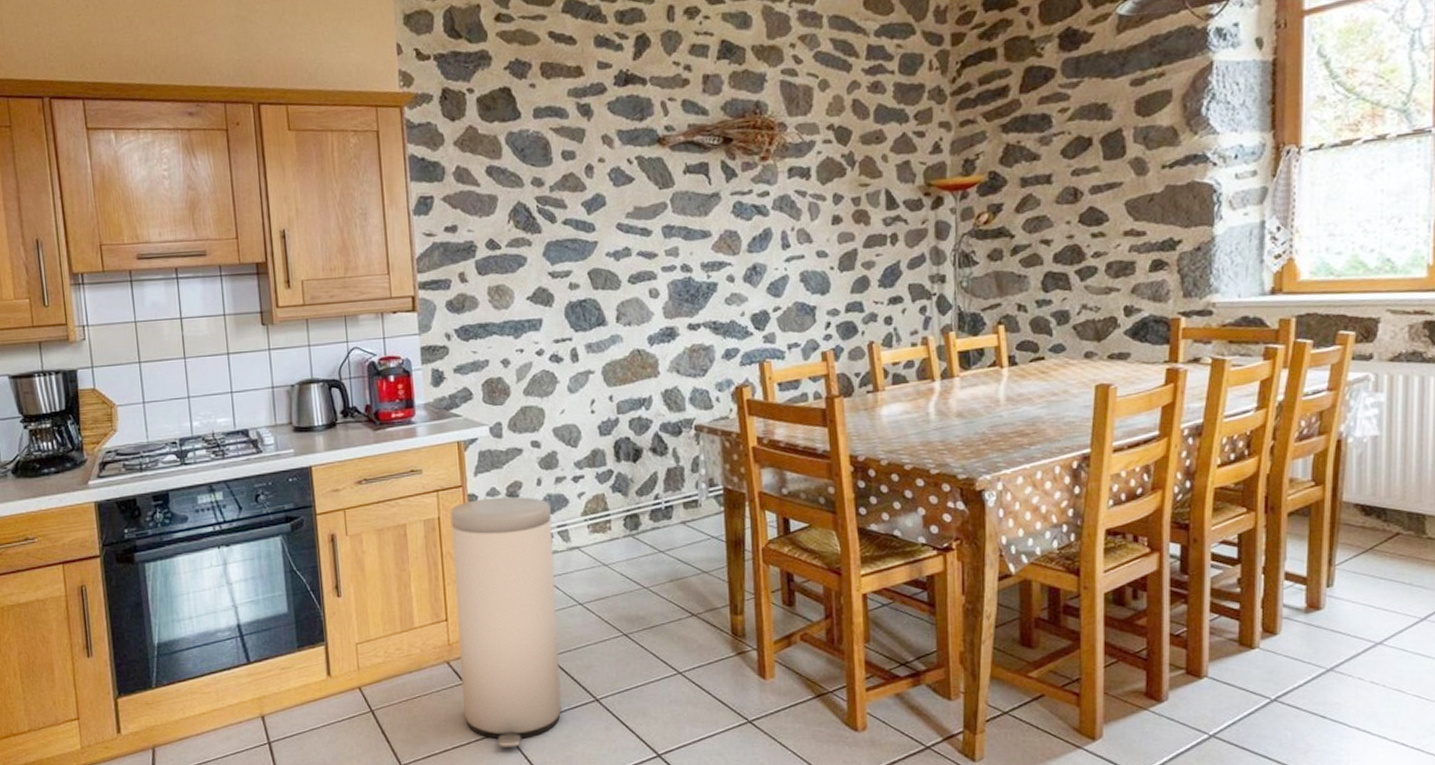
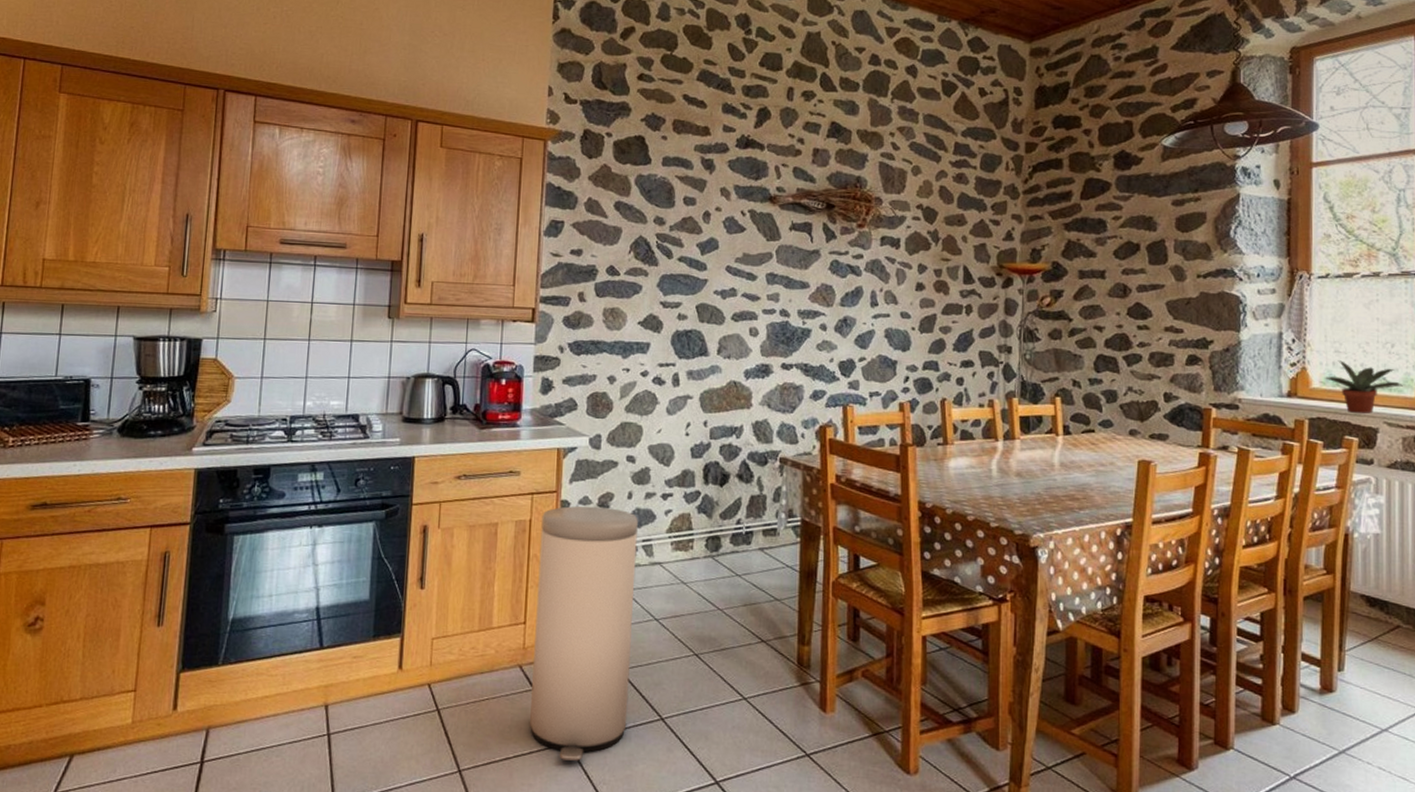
potted plant: none [1316,245,1411,305] -> present [1325,360,1403,415]

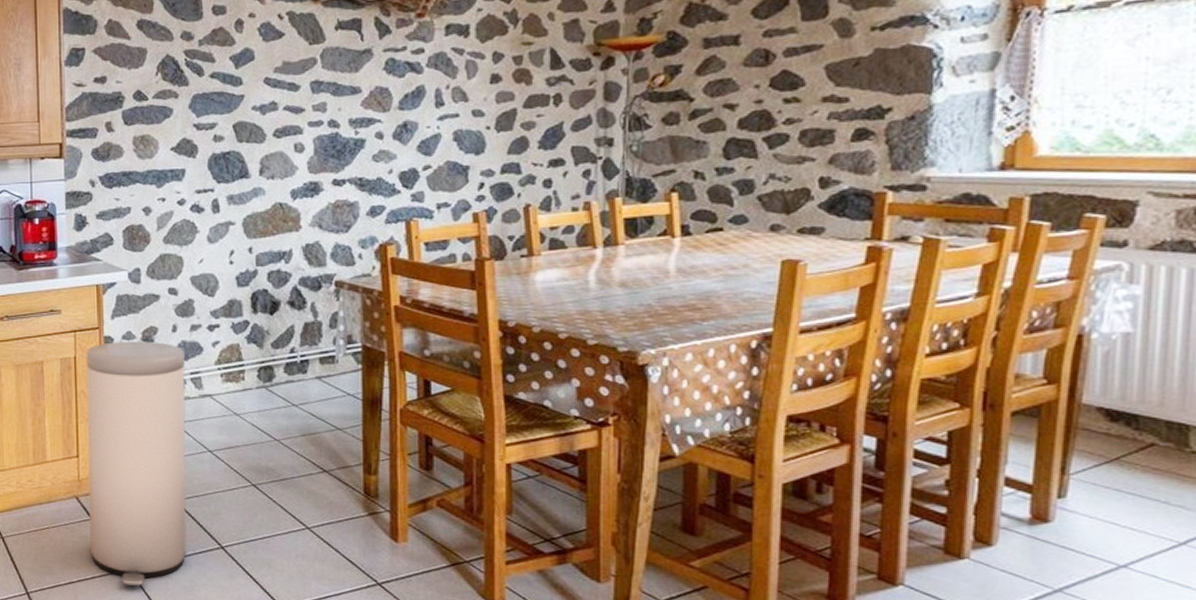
potted plant: present [1325,360,1403,415] -> none [1058,117,1182,185]

